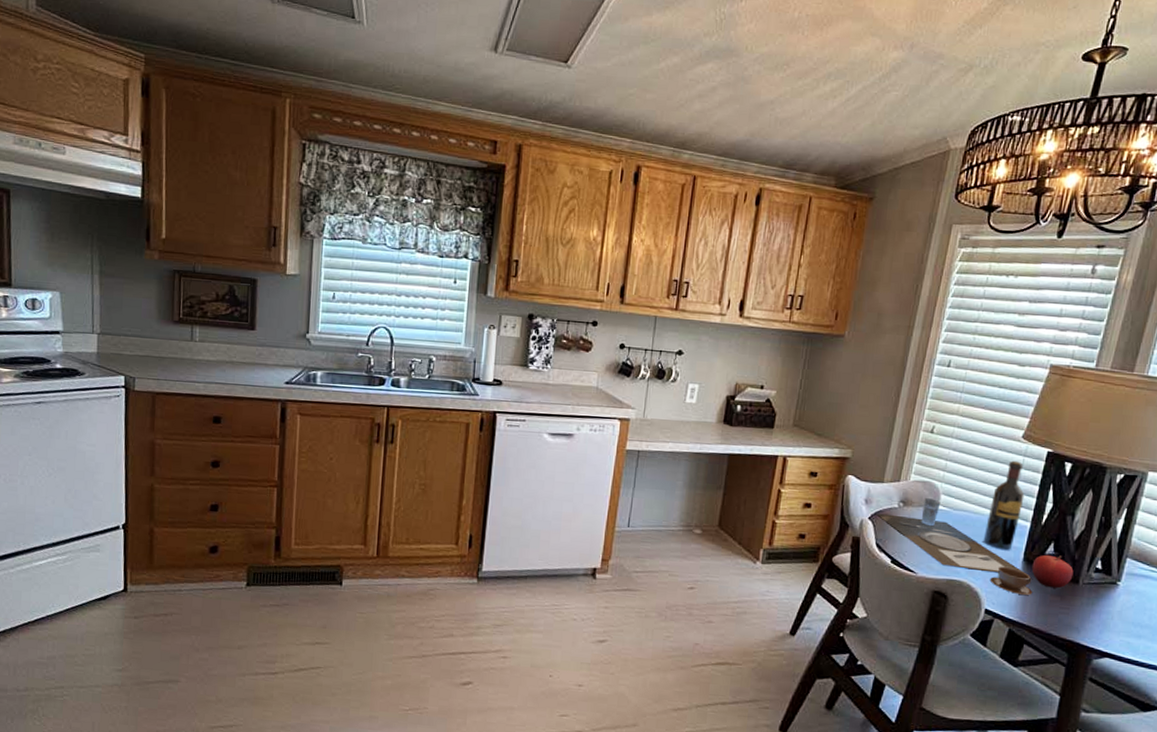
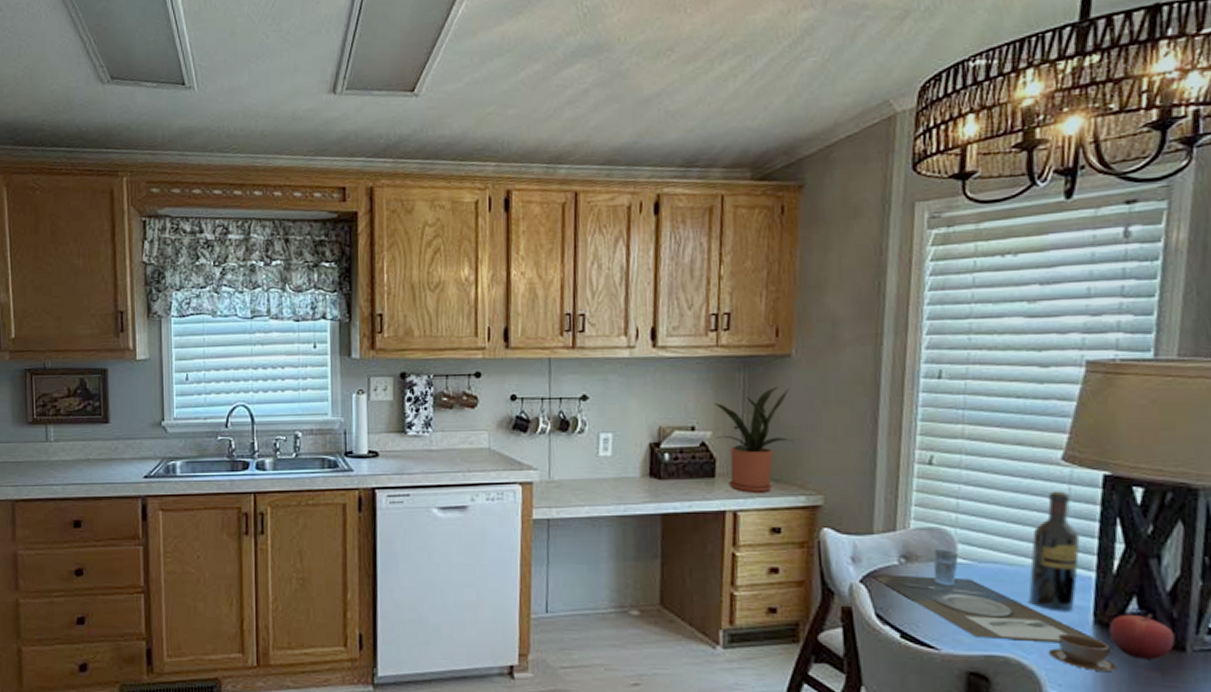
house plant: none [779,360,839,444] -> present [713,386,793,493]

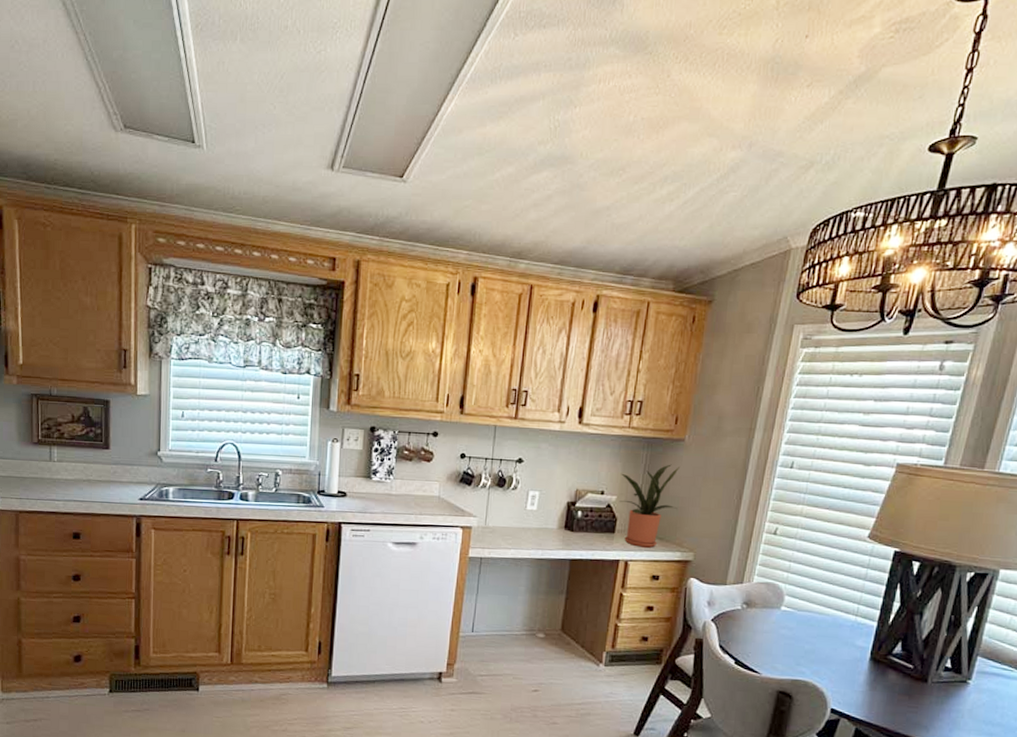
place setting: present [869,550,1106,644] -> none [719,599,875,675]
wine bottle: present [1028,491,1080,612] -> none [828,560,871,651]
teacup: present [1048,633,1118,671] -> none [835,665,880,694]
fruit: present [1108,614,1175,660] -> none [878,654,922,688]

